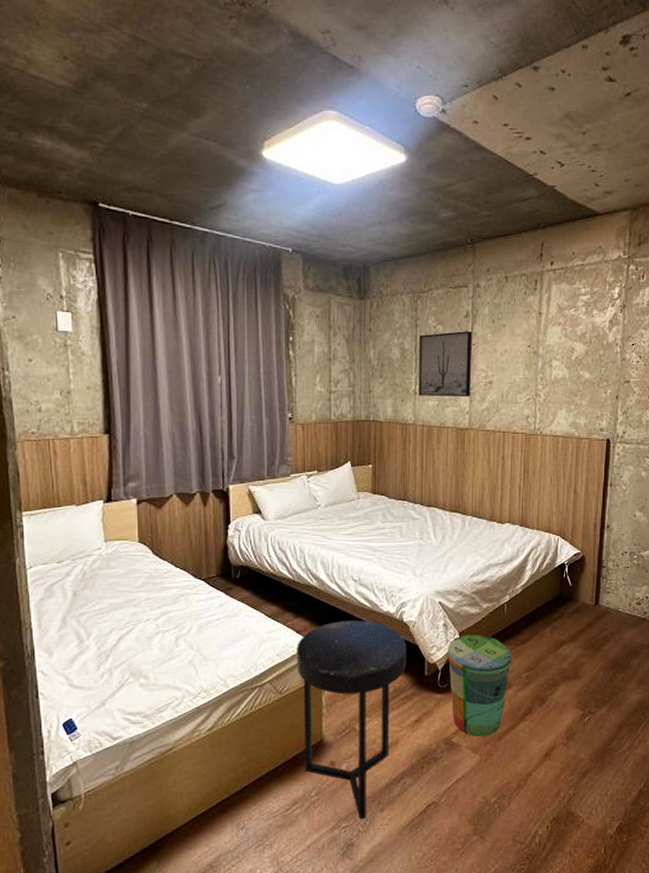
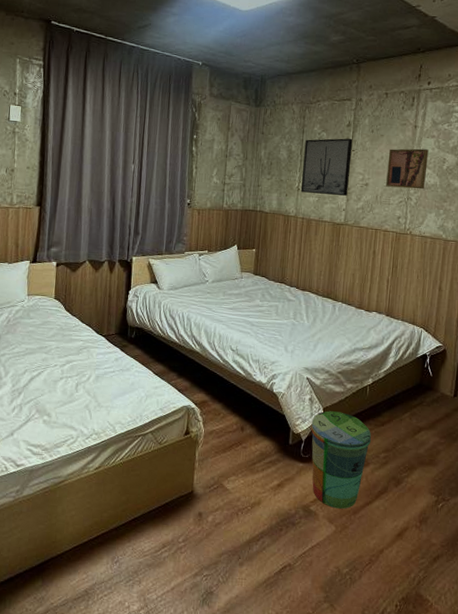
side table: present [297,621,406,819] -> none [175,385,274,570]
wall art: none [512,338,555,384] -> present [386,148,429,190]

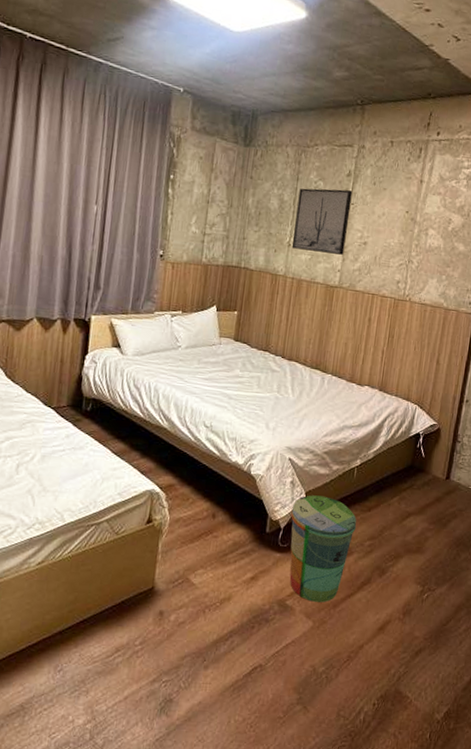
wall art: present [386,148,429,190] -> none [386,204,434,252]

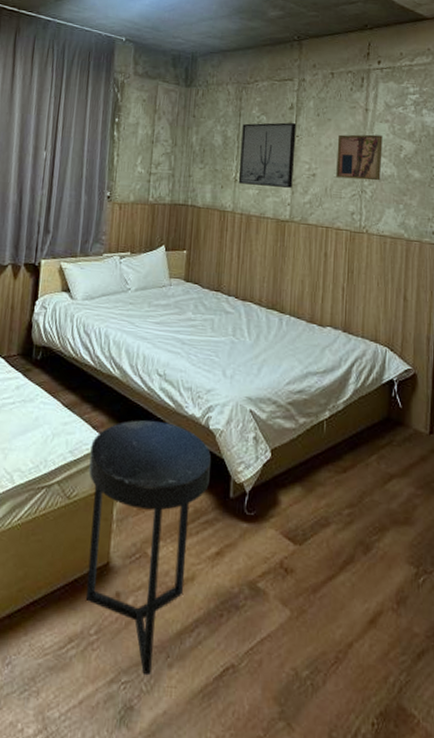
side table: none [131,466,251,674] -> present [85,420,211,674]
trash can: present [289,495,357,603] -> none [256,453,332,586]
wall art: none [386,204,434,252] -> present [336,134,383,181]

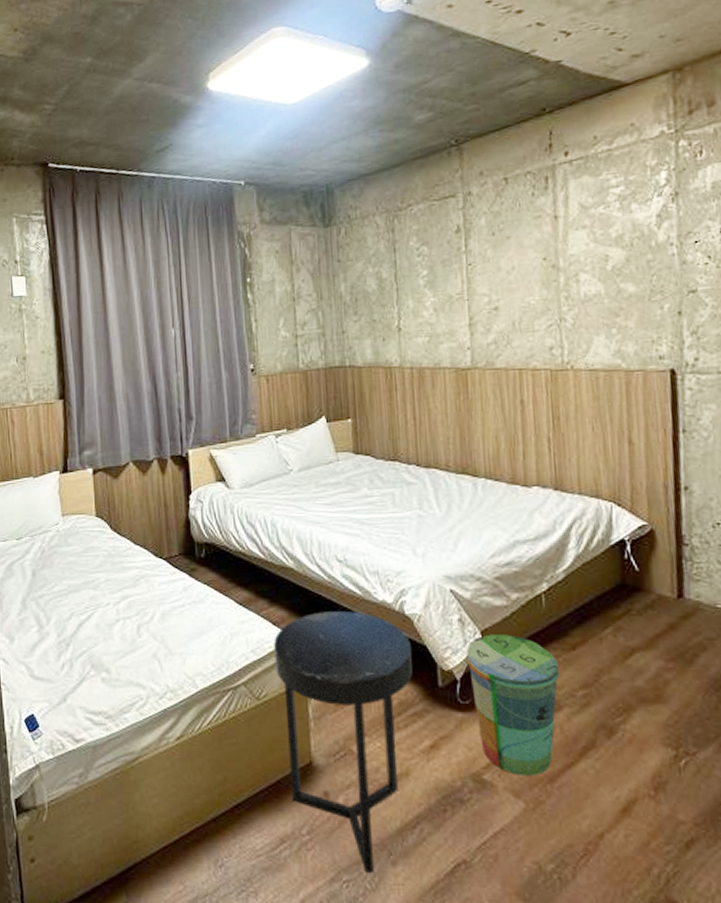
wall art: present [238,122,296,188] -> none [399,249,471,333]
trash can: none [256,453,332,586] -> present [466,634,560,776]
wall art: present [336,134,383,181] -> none [521,246,583,308]

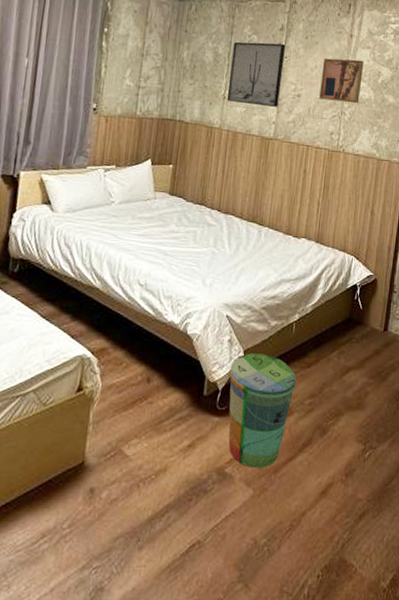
side table: present [274,612,413,873] -> none [59,328,188,558]
wall art: none [399,249,471,333] -> present [226,41,286,107]
wall art: none [521,246,583,308] -> present [319,58,364,104]

